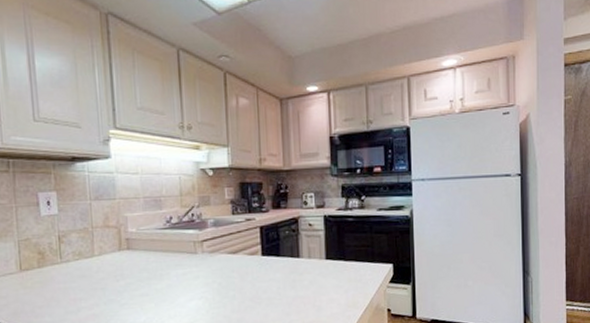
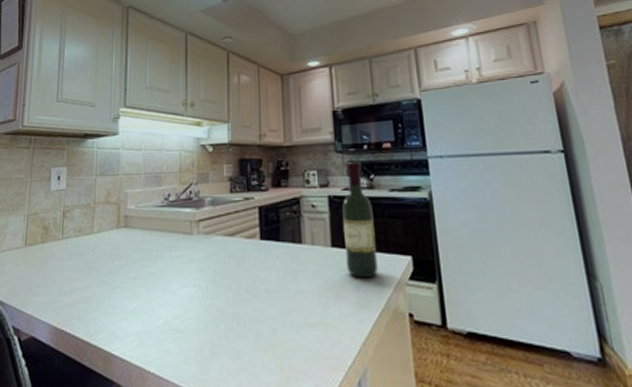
wine bottle: none [336,185,364,284] -> present [342,162,378,279]

